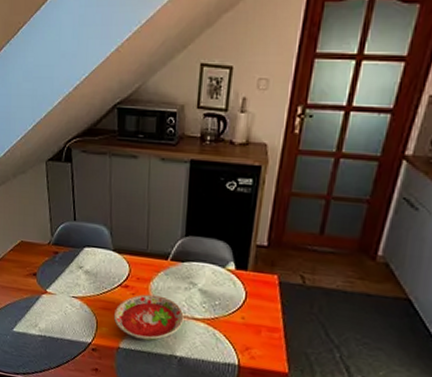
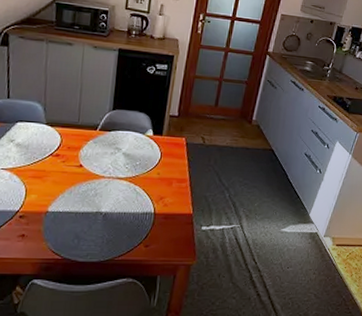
bowl: present [114,294,184,342] -> none [44,160,110,203]

